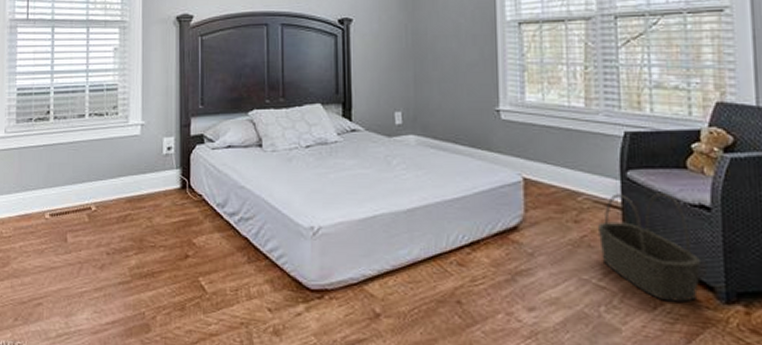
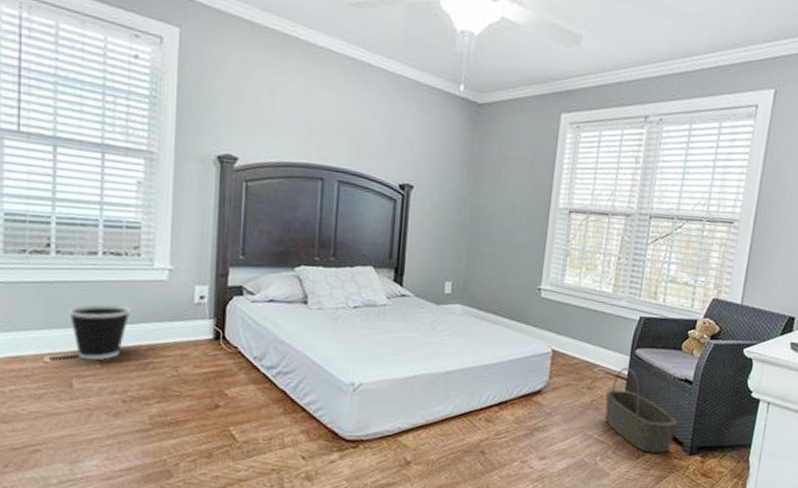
wastebasket: none [63,160,112,215] -> present [69,303,131,360]

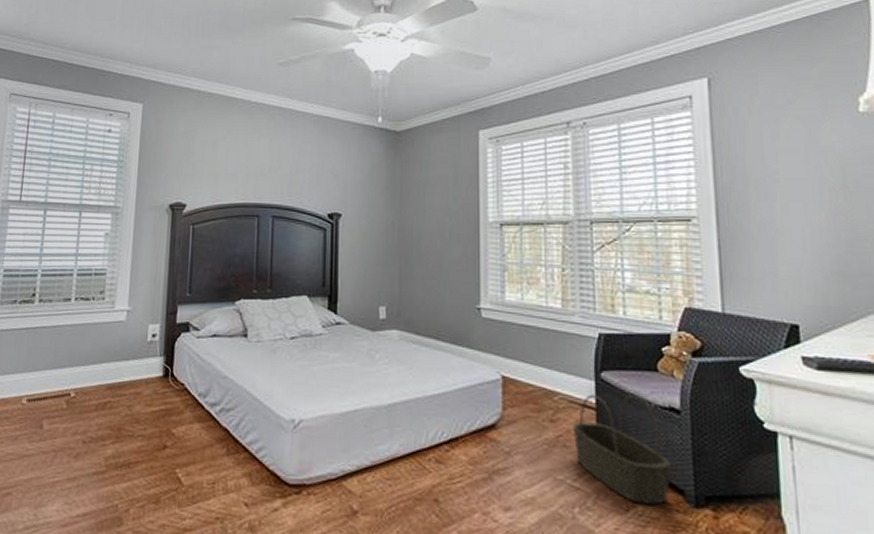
wastebasket: present [69,303,131,360] -> none [45,345,95,401]

